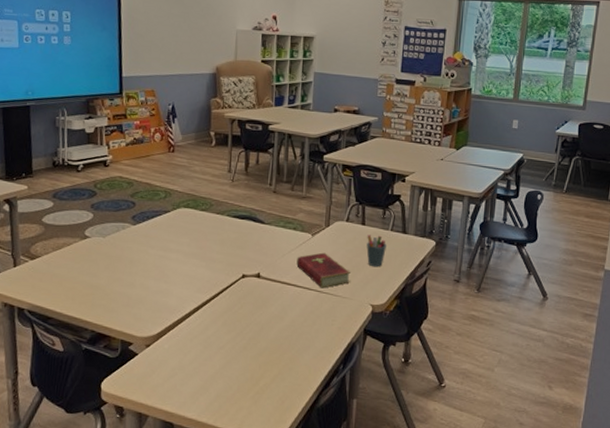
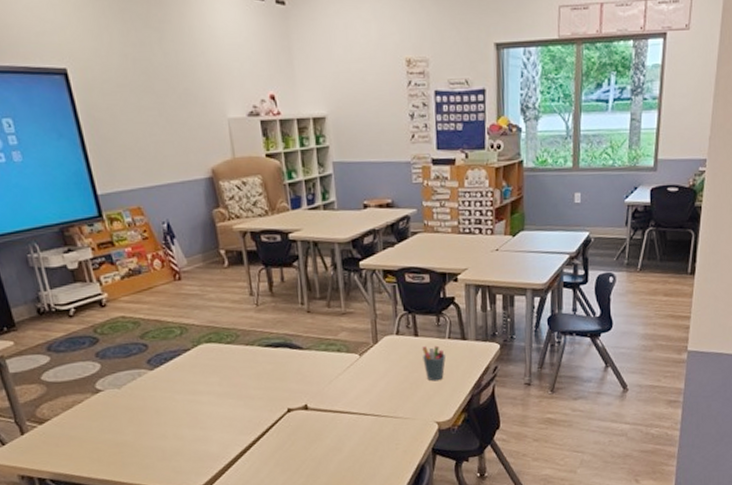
hardcover book: present [296,252,350,289] -> none [346,372,410,412]

